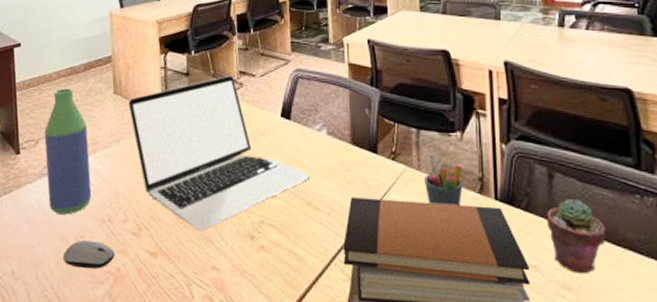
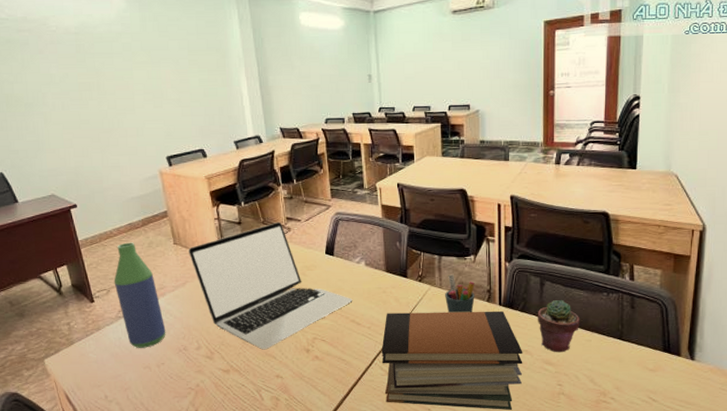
computer mouse: present [63,240,115,269] -> none [148,366,193,387]

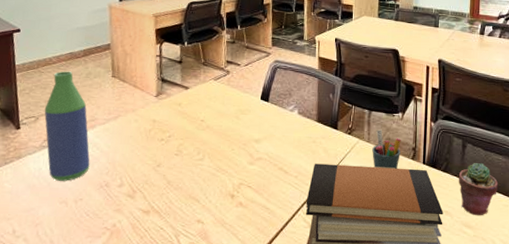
laptop: present [188,221,353,350] -> none [125,64,283,192]

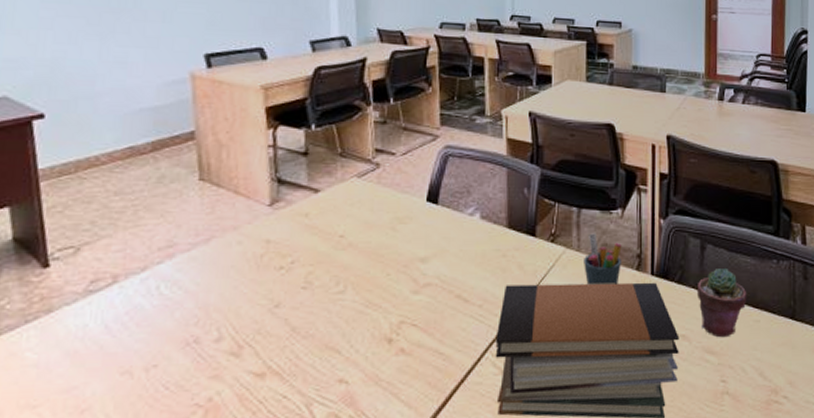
bottle: present [44,71,90,181] -> none [89,175,168,341]

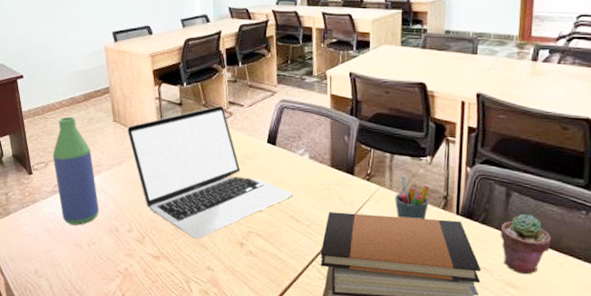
bottle: none [89,175,168,341] -> present [52,116,99,225]
laptop: none [221,154,460,341] -> present [127,105,293,239]

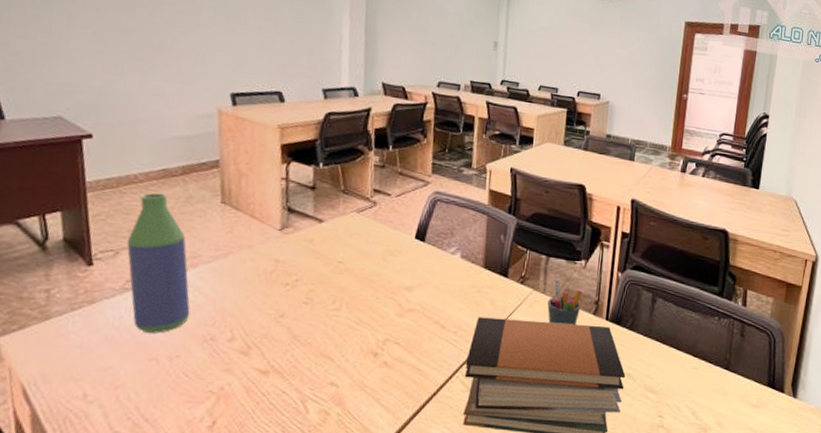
laptop: present [127,105,293,239] -> none [239,192,440,349]
potted succulent: present [500,214,552,275] -> none [644,320,689,380]

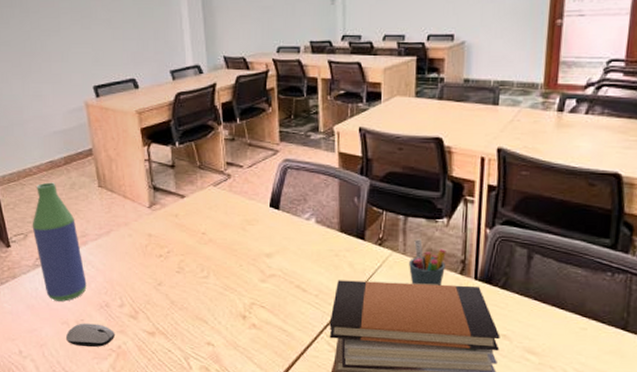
computer mouse: none [153,359,218,389] -> present [66,323,114,347]

